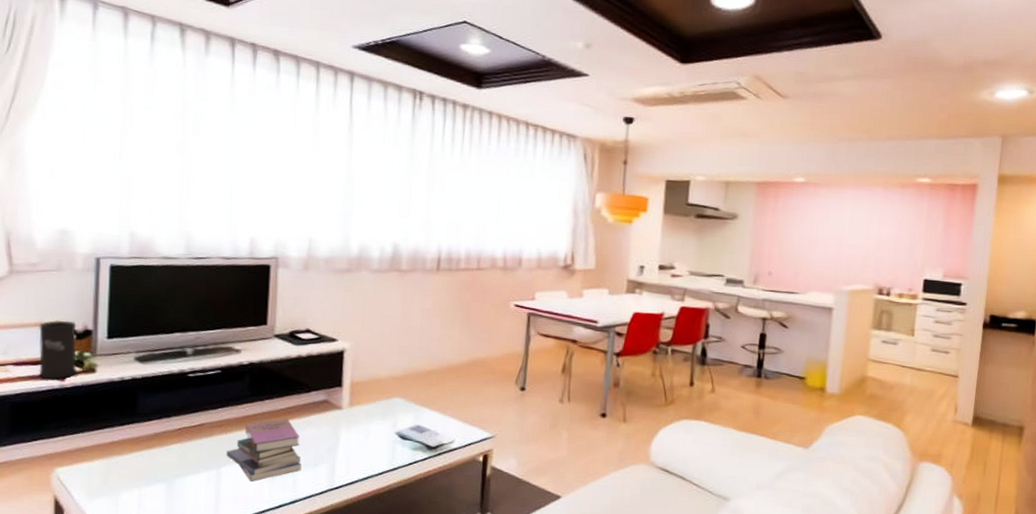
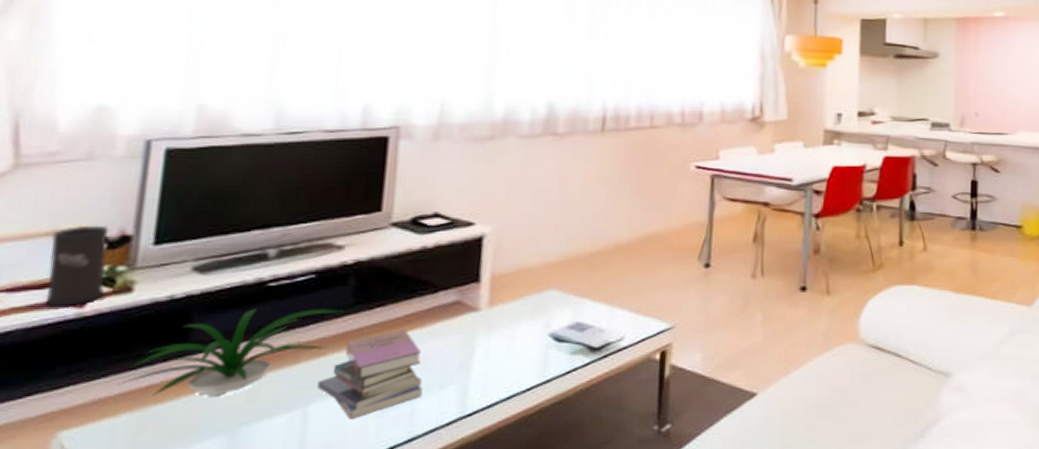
plant: none [91,392,243,454] -> present [117,308,344,396]

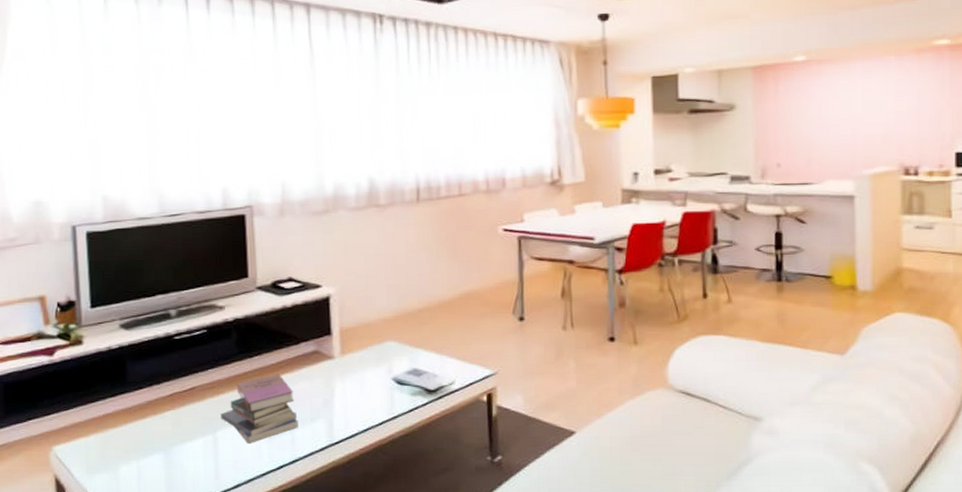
speaker: present [45,225,110,306] -> none [23,293,65,355]
plant: present [117,308,344,396] -> none [84,356,231,423]

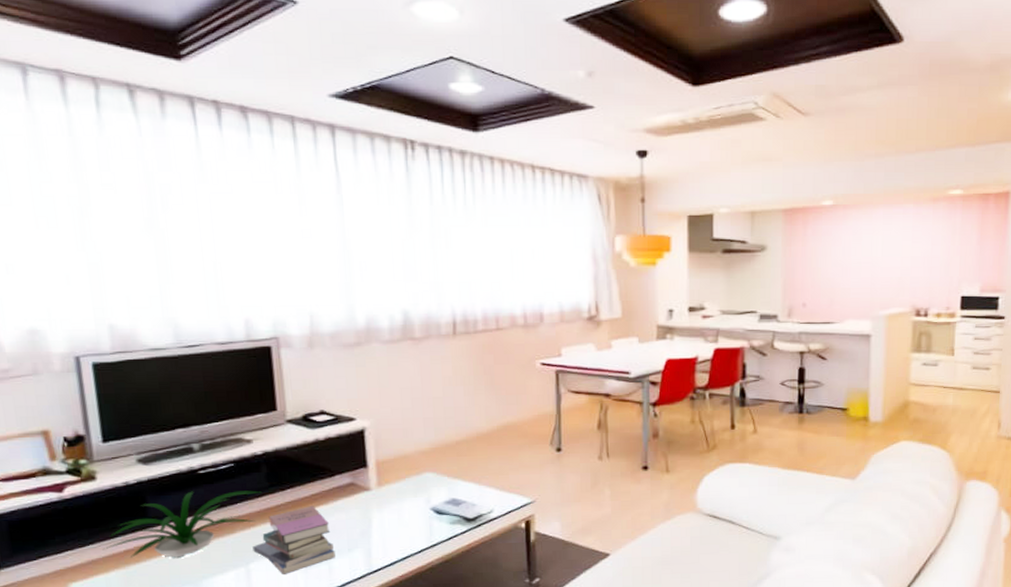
plant: none [84,356,231,423] -> present [102,490,262,558]

